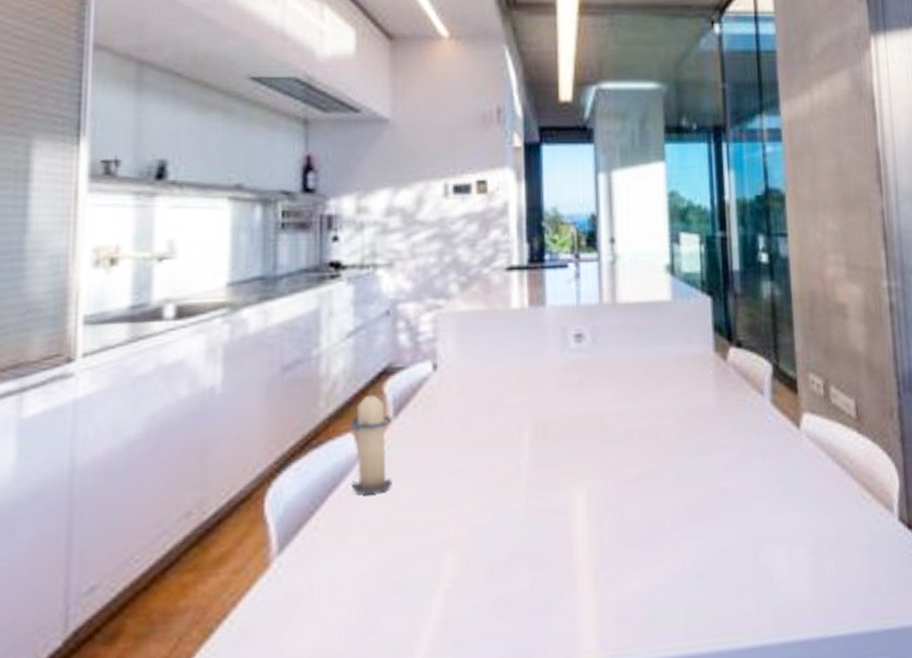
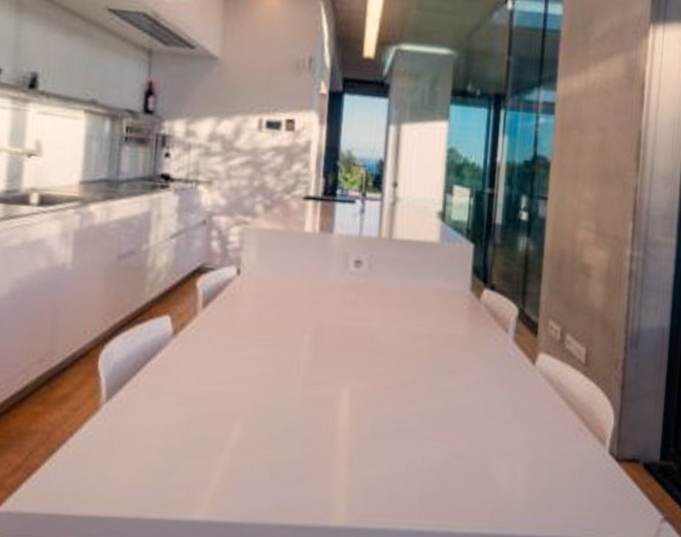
candle: present [349,389,392,494] -> none [164,282,201,366]

